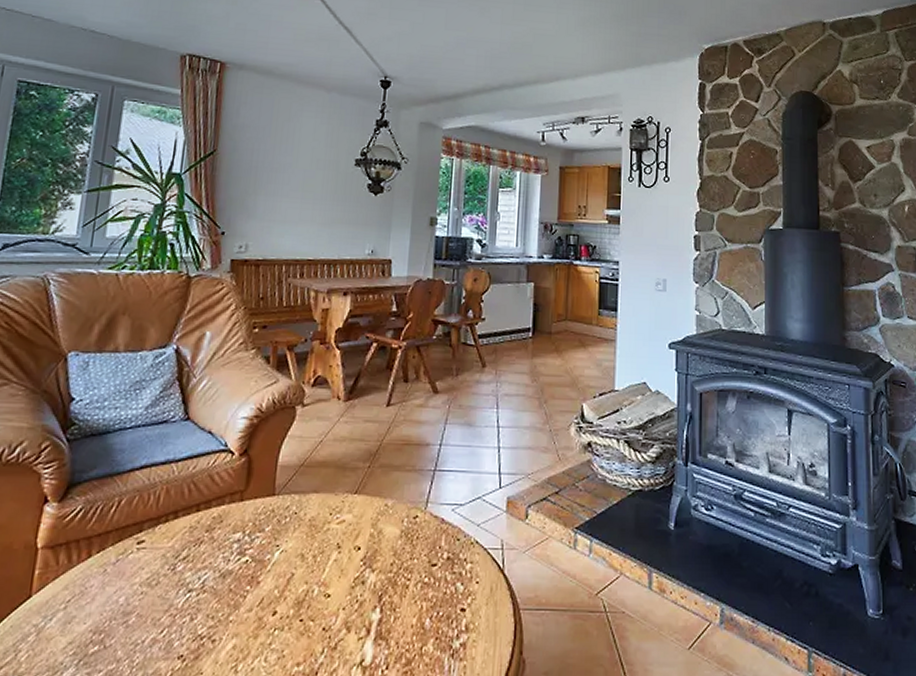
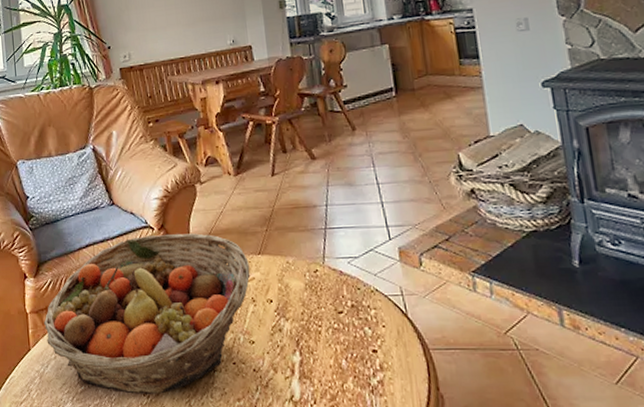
fruit basket: none [58,461,342,657] -> present [43,233,251,394]

